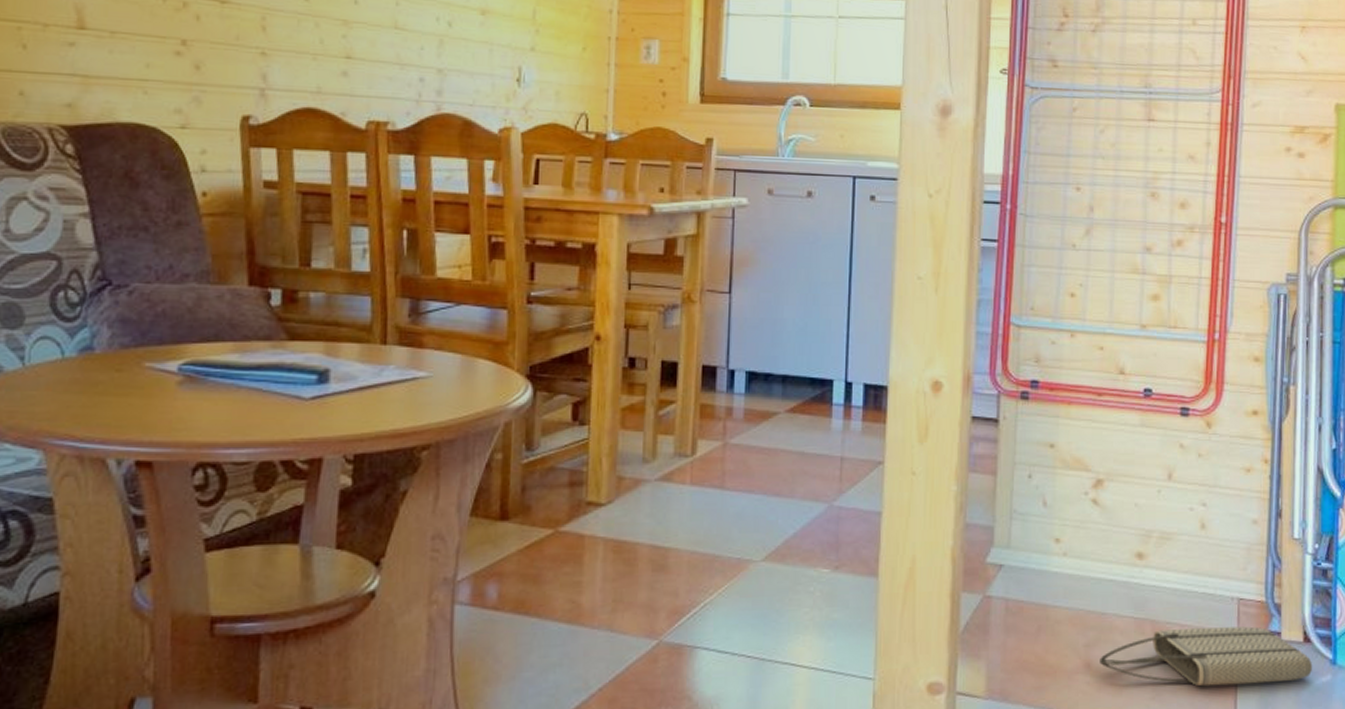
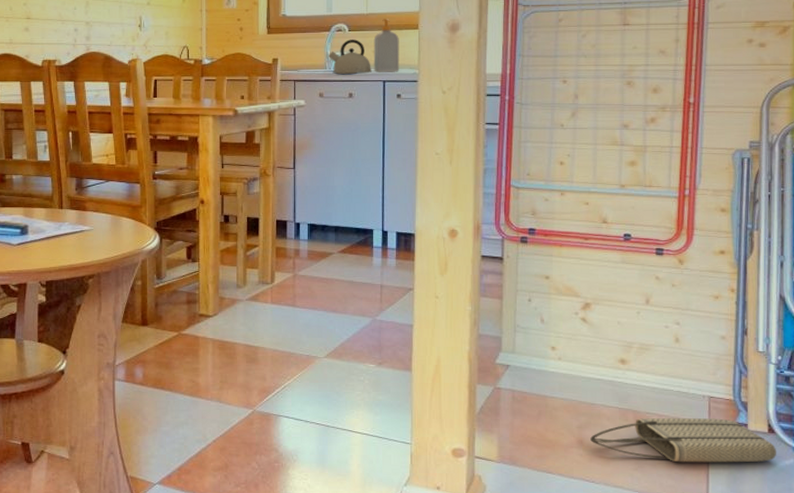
kettle: none [782,117,840,166] -> present [329,39,373,75]
soap bottle: none [841,93,876,166] -> present [373,19,400,72]

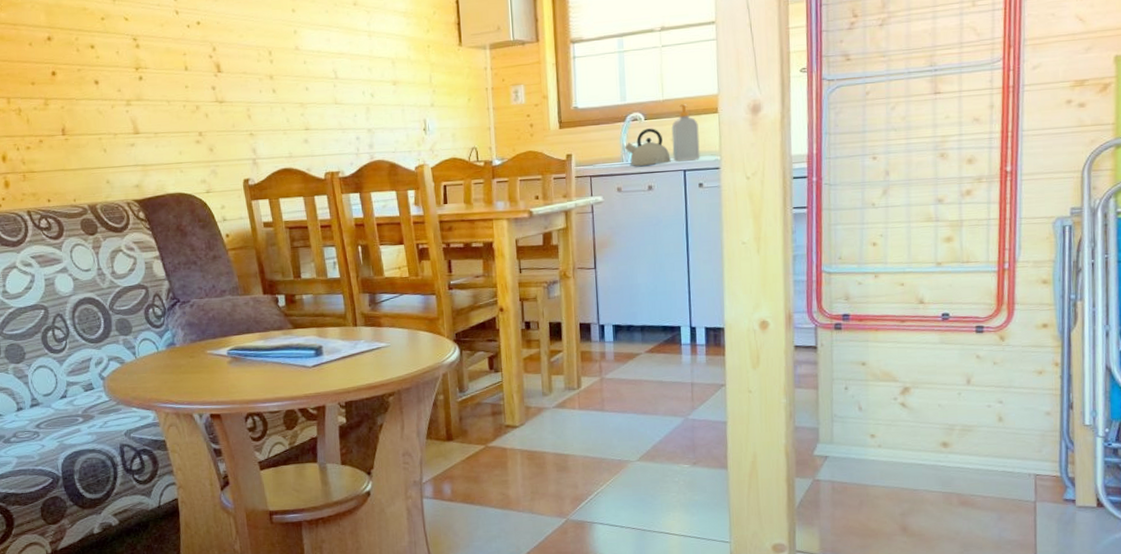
tote bag: present [590,418,777,463] -> none [914,496,1107,543]

